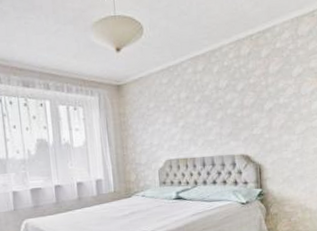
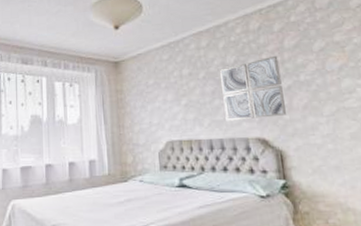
wall art: none [214,80,266,141] -> present [220,55,286,121]

